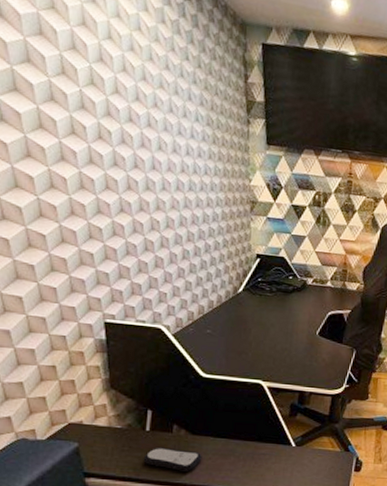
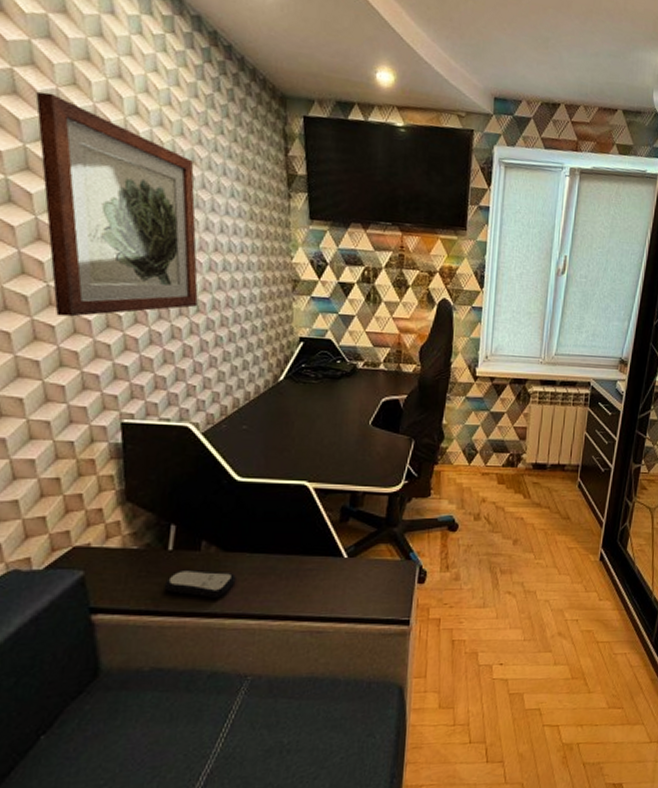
wall art: none [19,14,168,228] -> present [35,91,198,317]

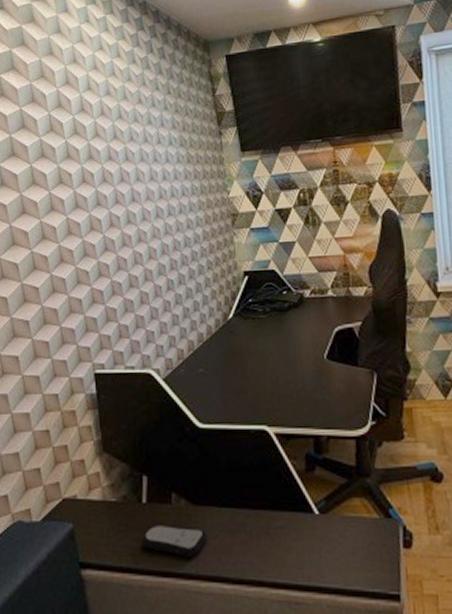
wall art: present [35,91,198,317] -> none [16,88,149,278]

